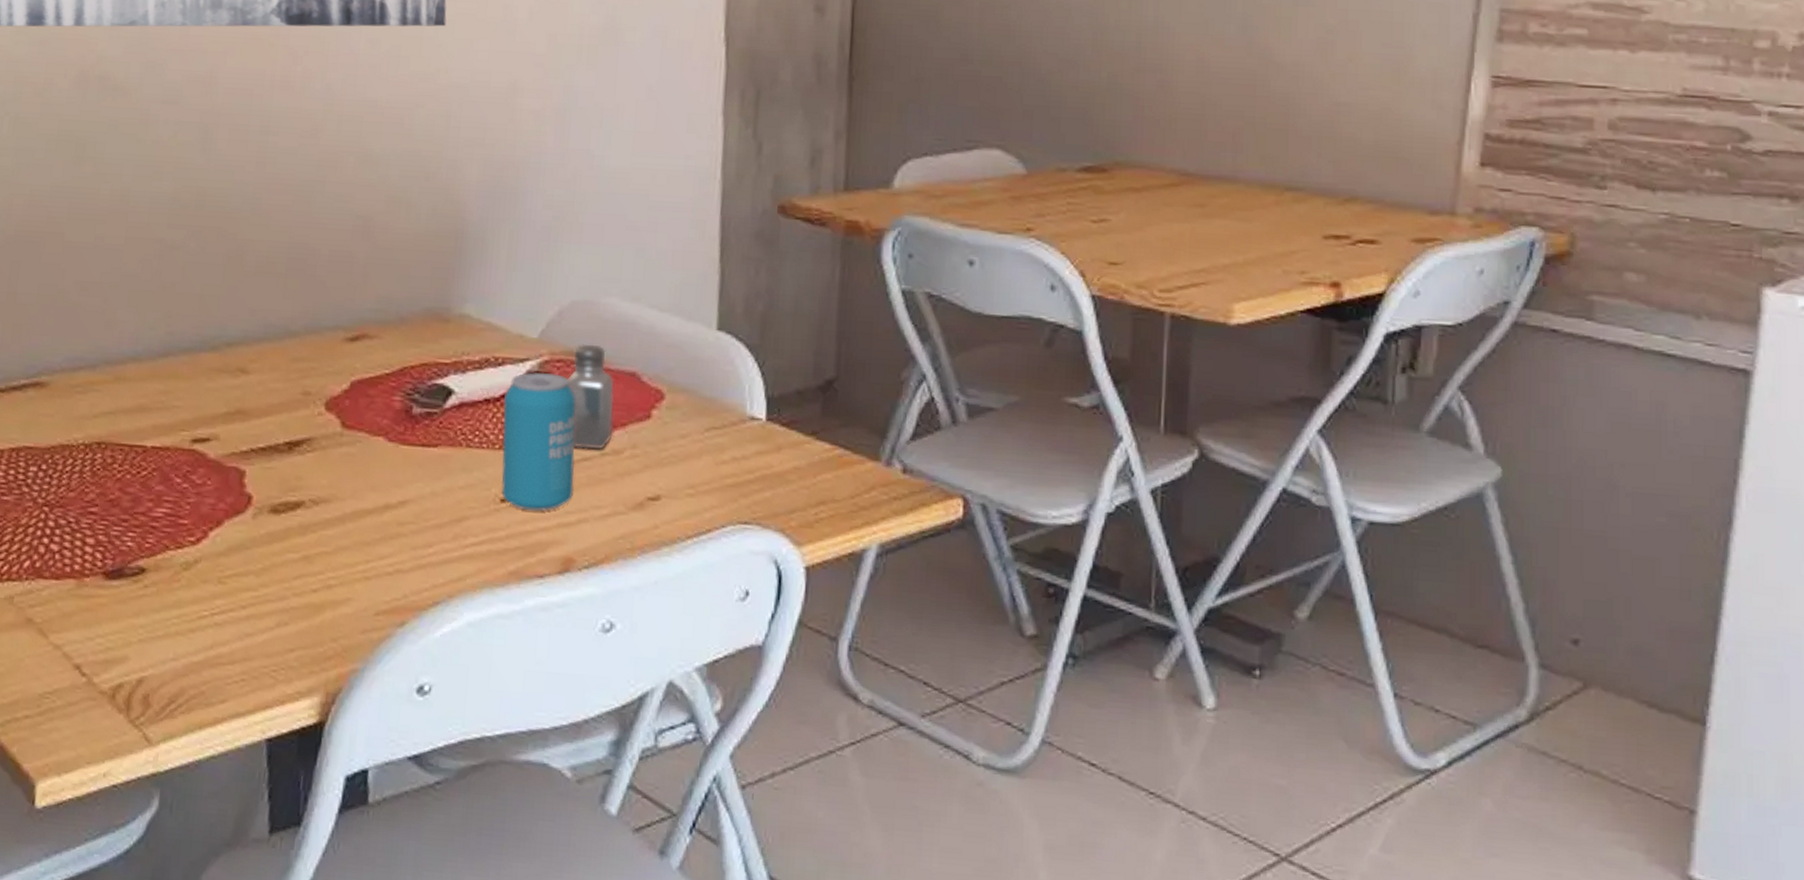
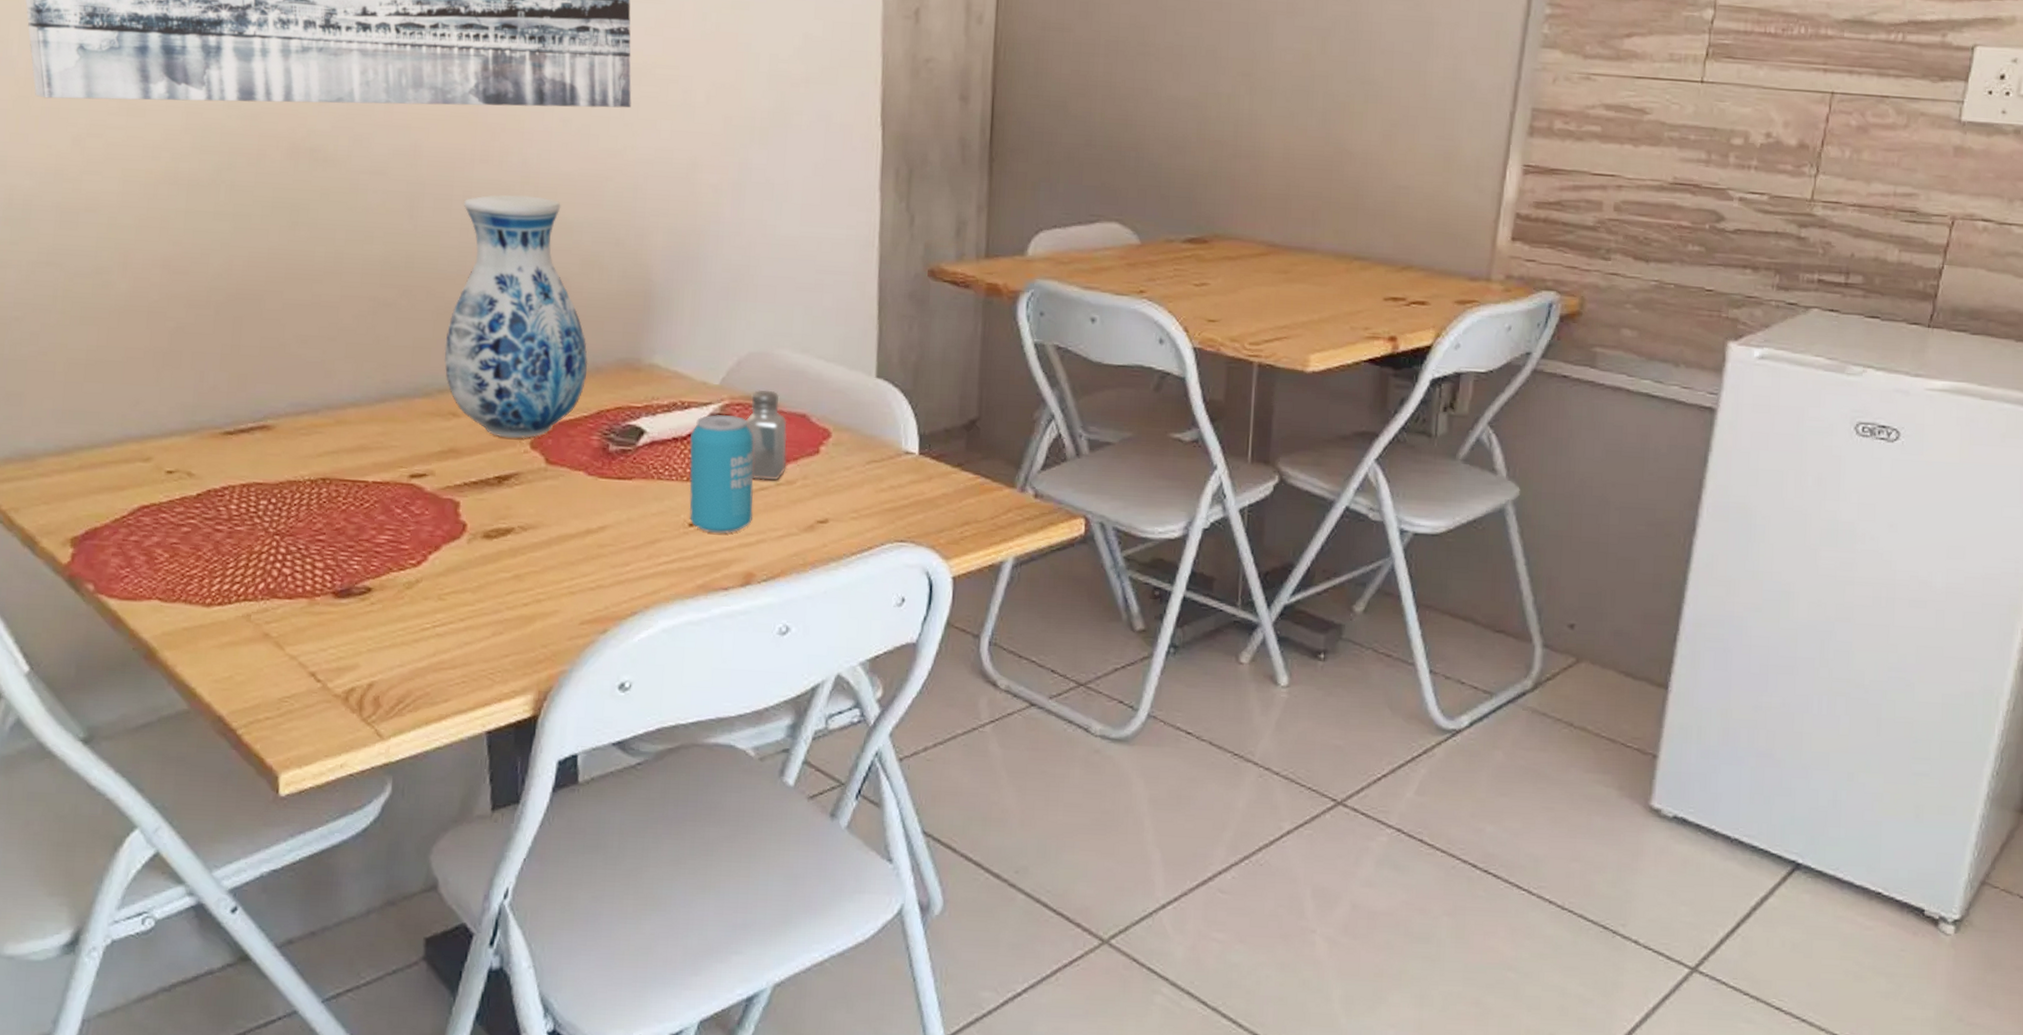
vase: none [233,124,392,399] -> present [444,195,588,439]

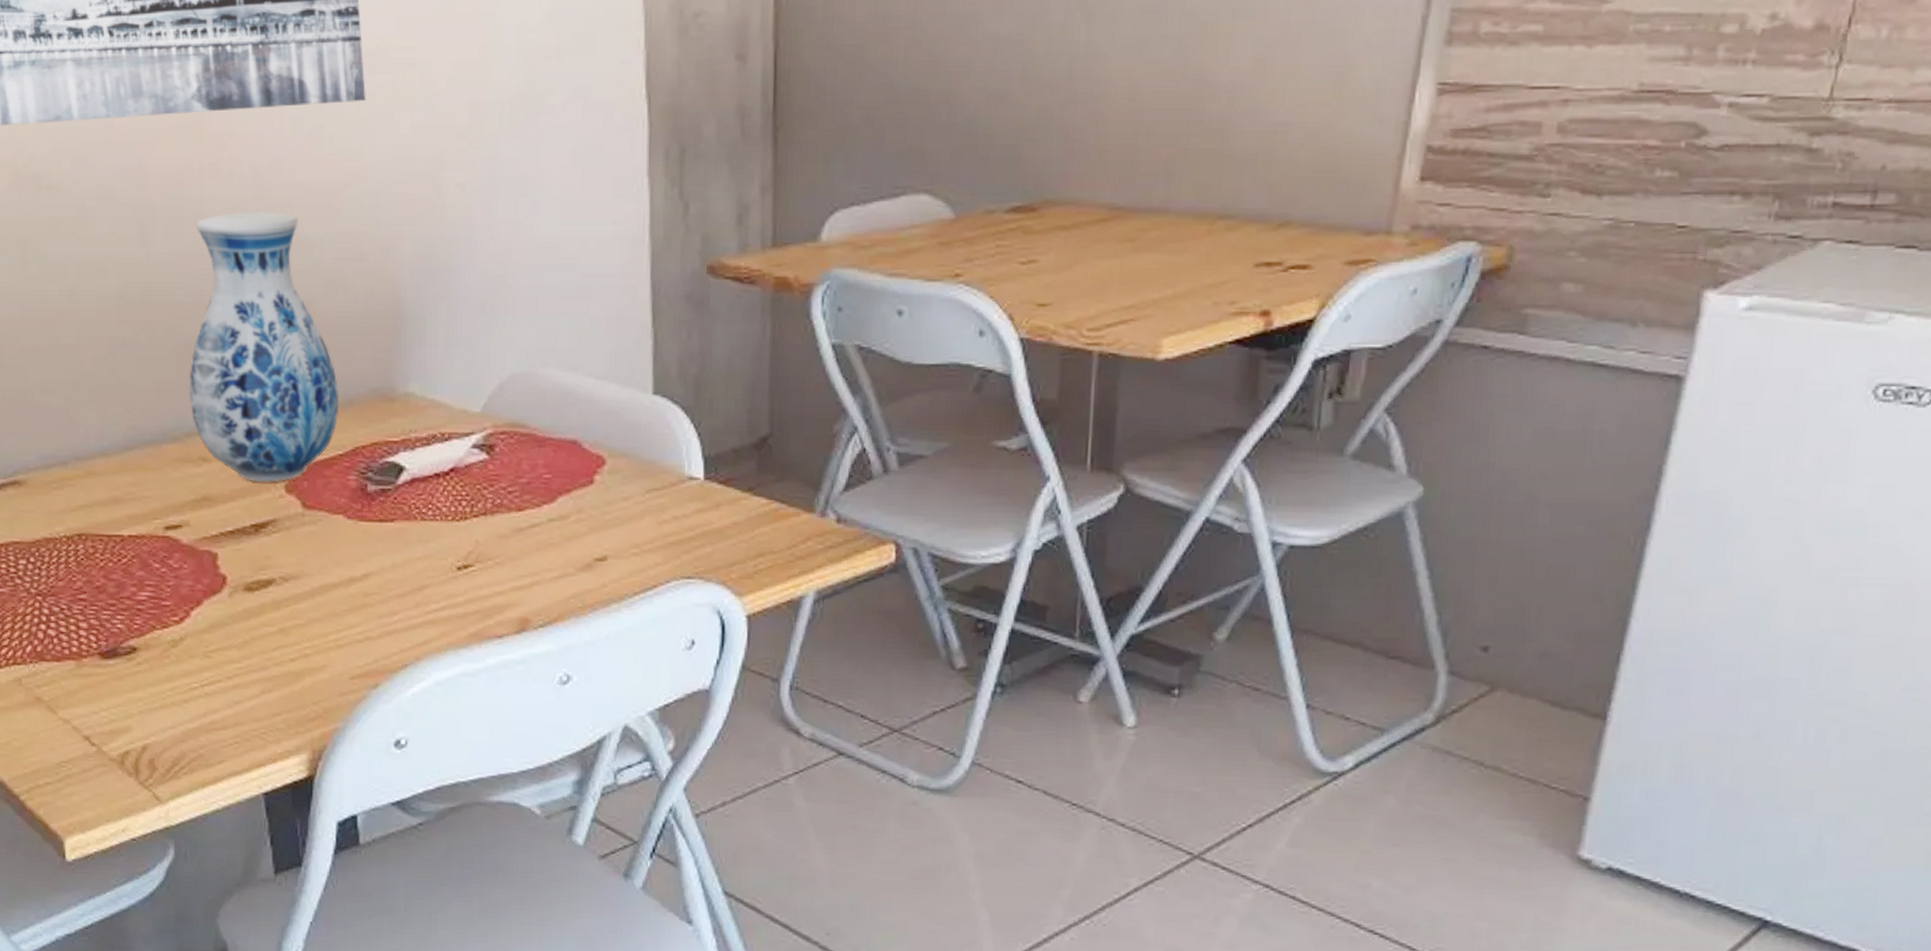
beverage can: present [689,415,754,534] -> none [452,445,525,577]
saltshaker: present [746,389,787,481] -> none [512,415,559,516]

